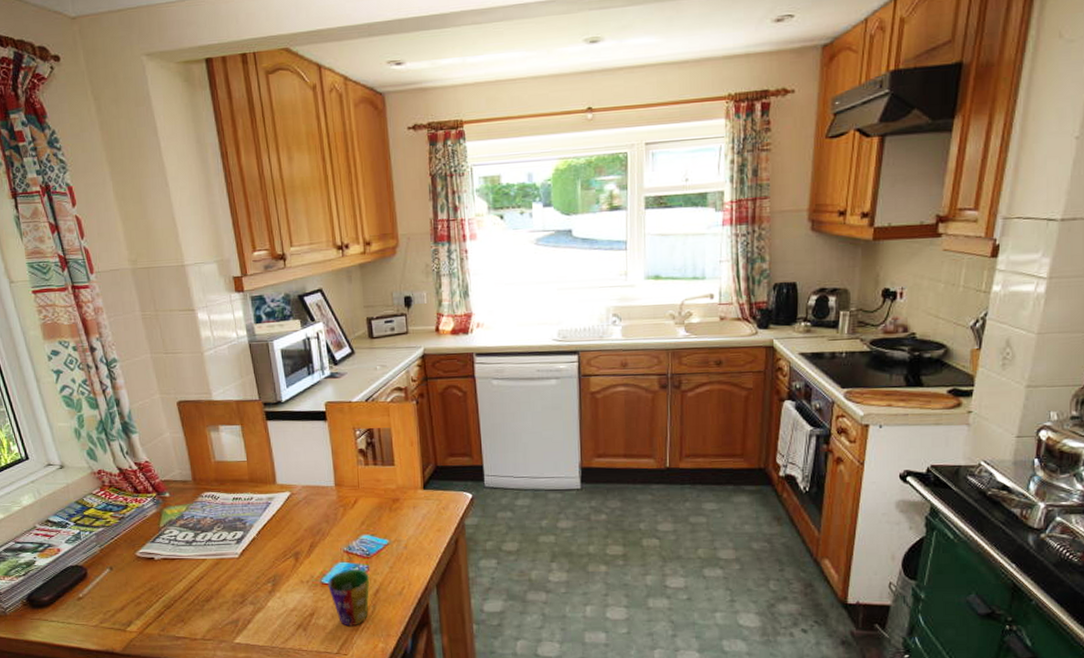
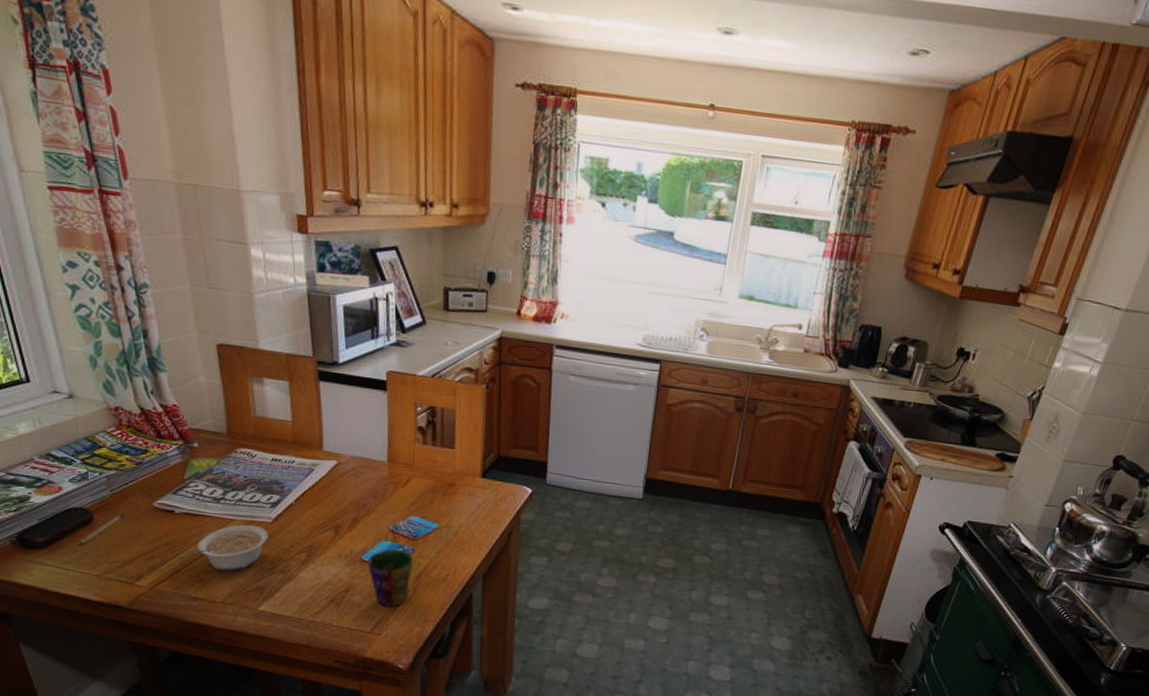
legume: none [167,562,237,609] -> present [186,524,269,571]

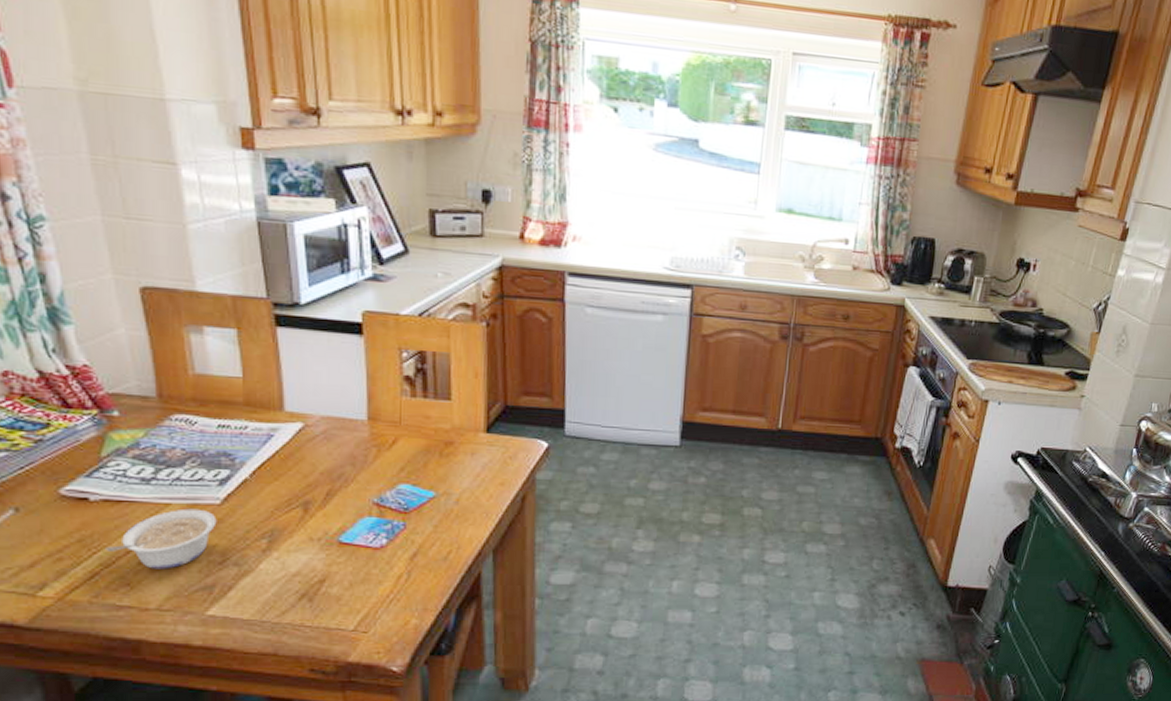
cup: present [368,549,414,607] -> none [348,526,406,598]

